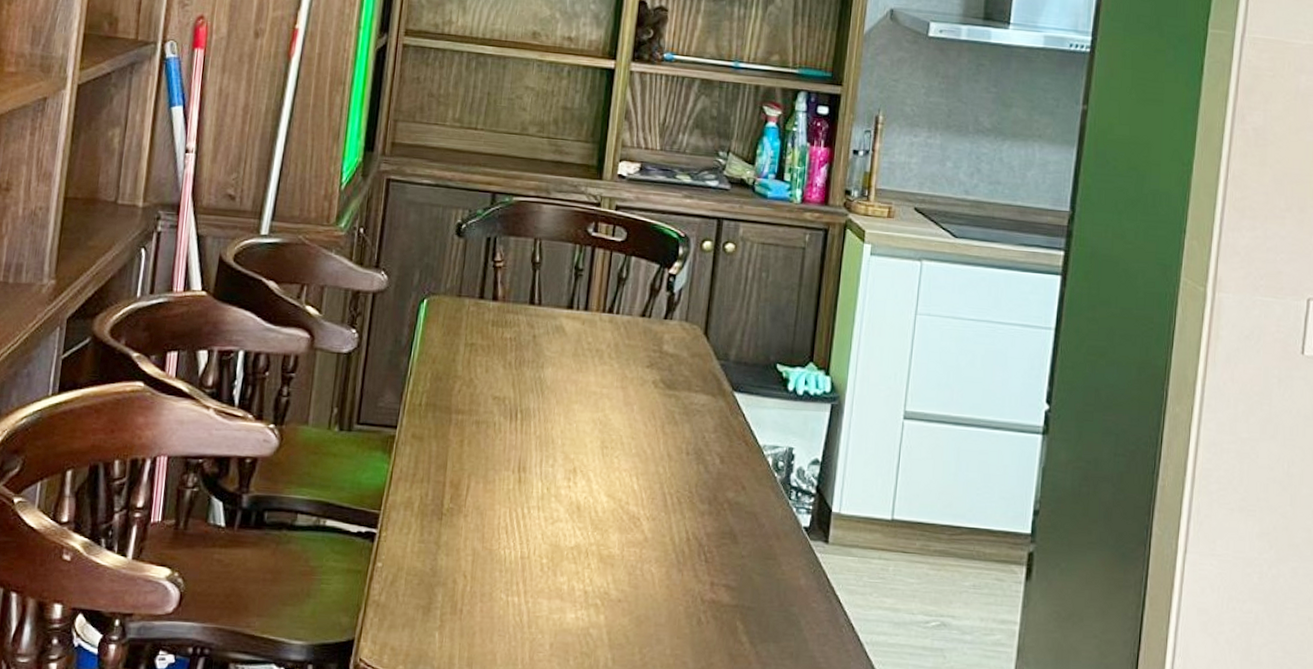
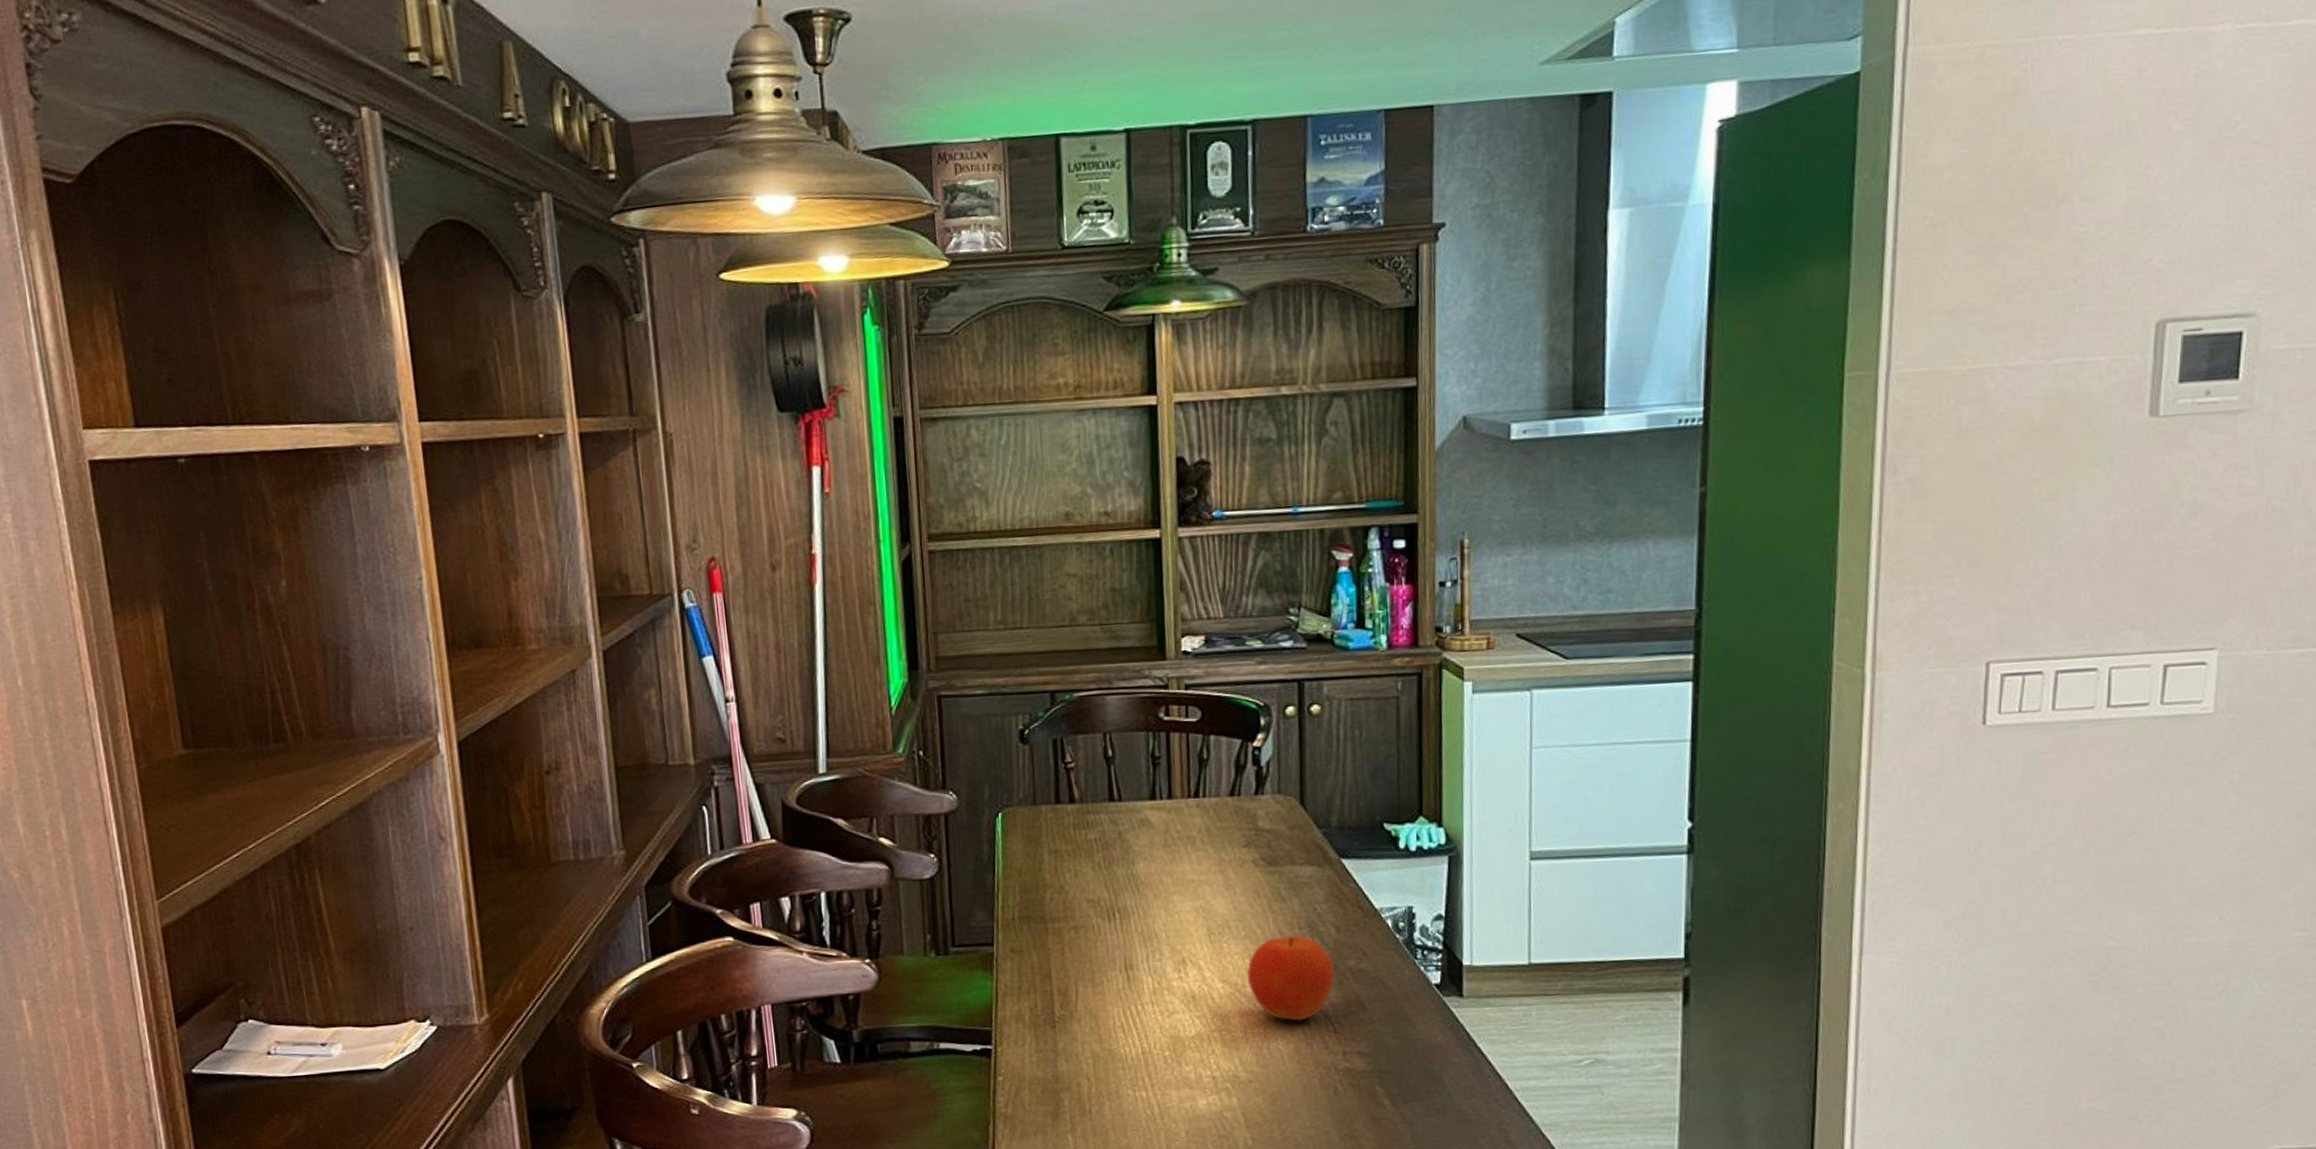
fruit: none [631,459,714,546] -> present [1247,936,1335,1021]

